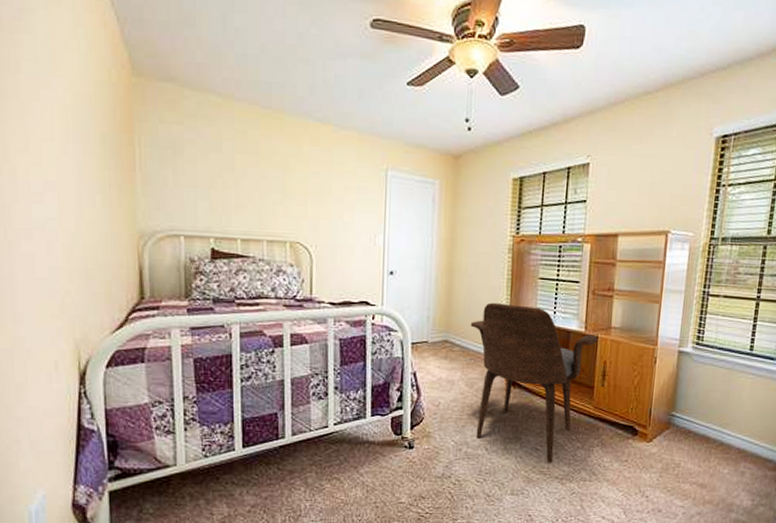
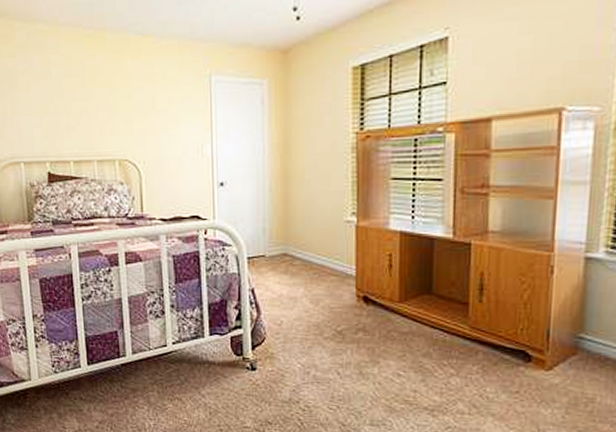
armchair: present [470,302,598,462] -> none [311,209,471,391]

